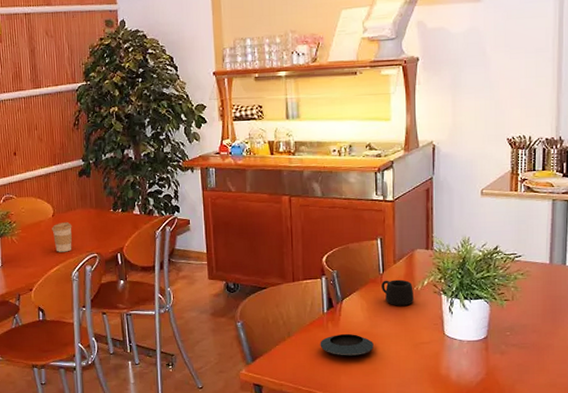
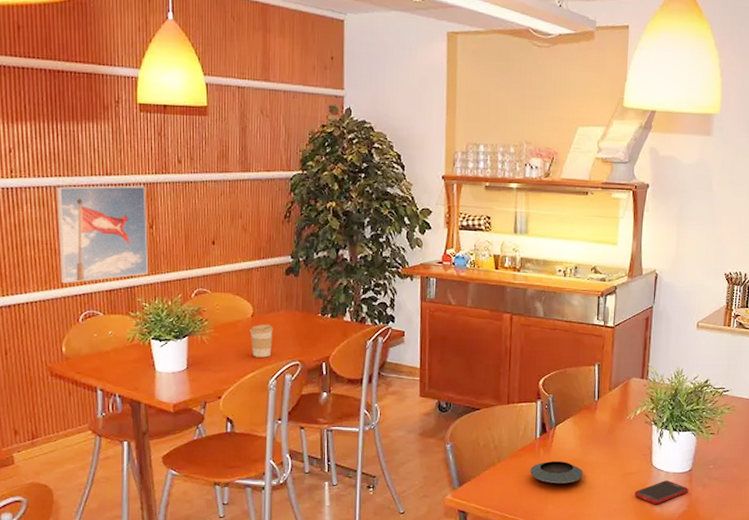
mug: present [382,279,415,306] -> none [595,407,627,435]
cell phone: none [428,349,485,373] -> present [634,480,689,505]

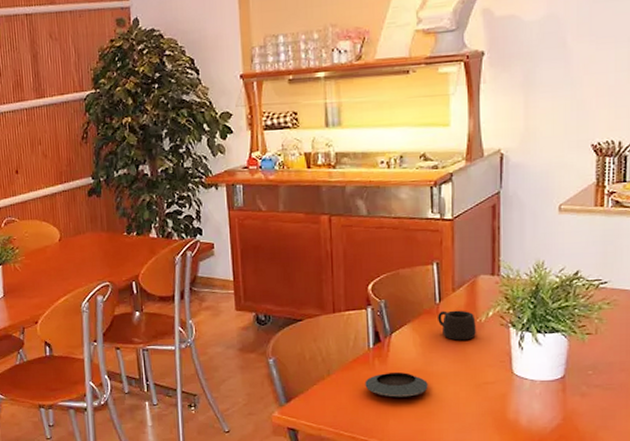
coffee cup: present [250,324,273,357] -> none [58,247,82,281]
mug: none [595,407,627,435] -> present [438,310,477,341]
cell phone: present [634,480,689,505] -> none [493,390,562,418]

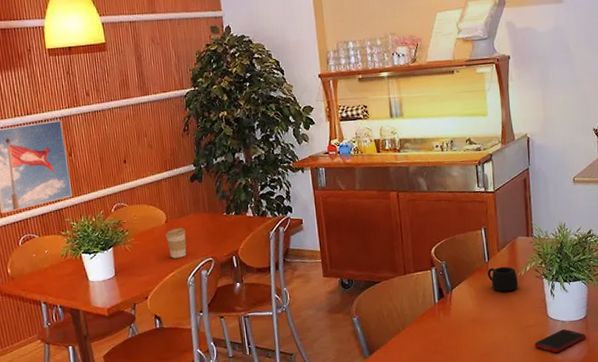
coffee cup: none [58,247,82,281] -> present [165,228,187,259]
saucer: present [365,371,428,397] -> none [433,321,484,344]
cell phone: none [493,390,562,418] -> present [534,329,586,353]

